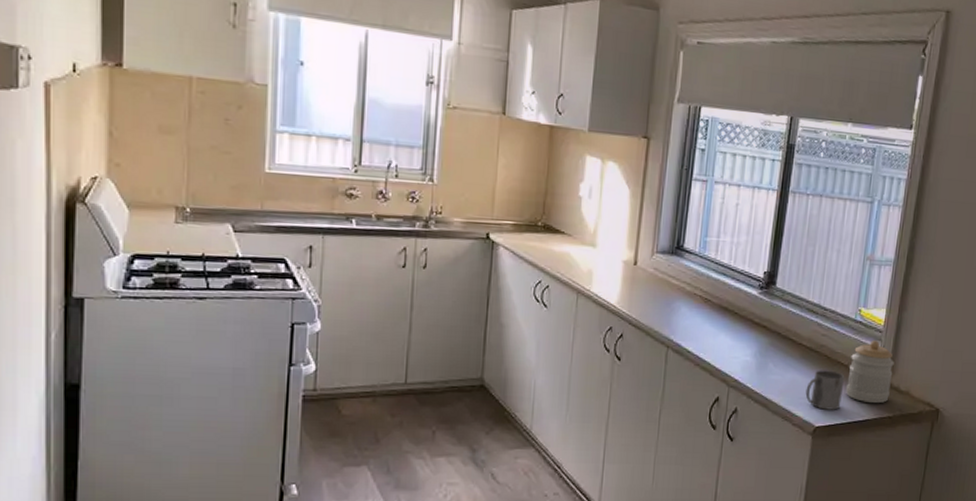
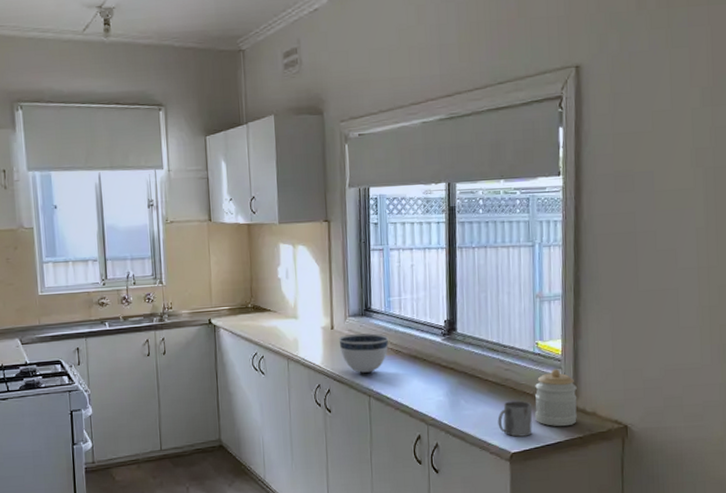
bowl: none [641,273,699,320] -> present [338,333,389,373]

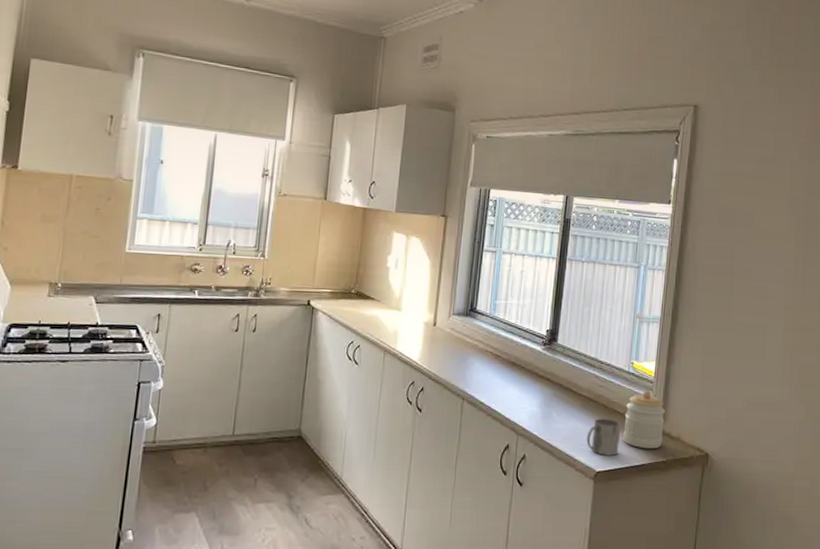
bowl: present [338,333,389,373] -> none [439,333,490,374]

